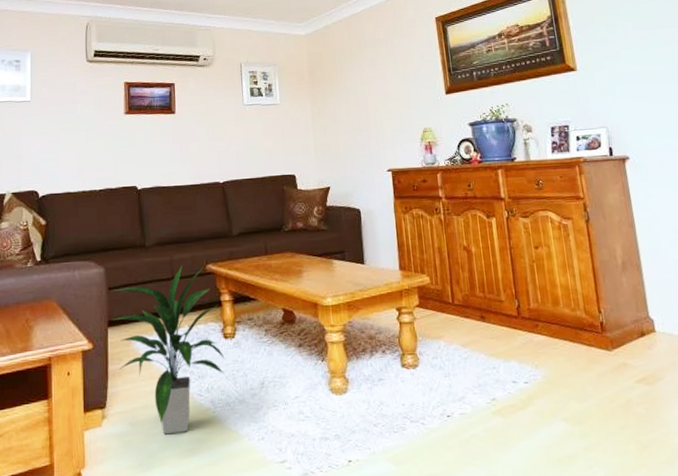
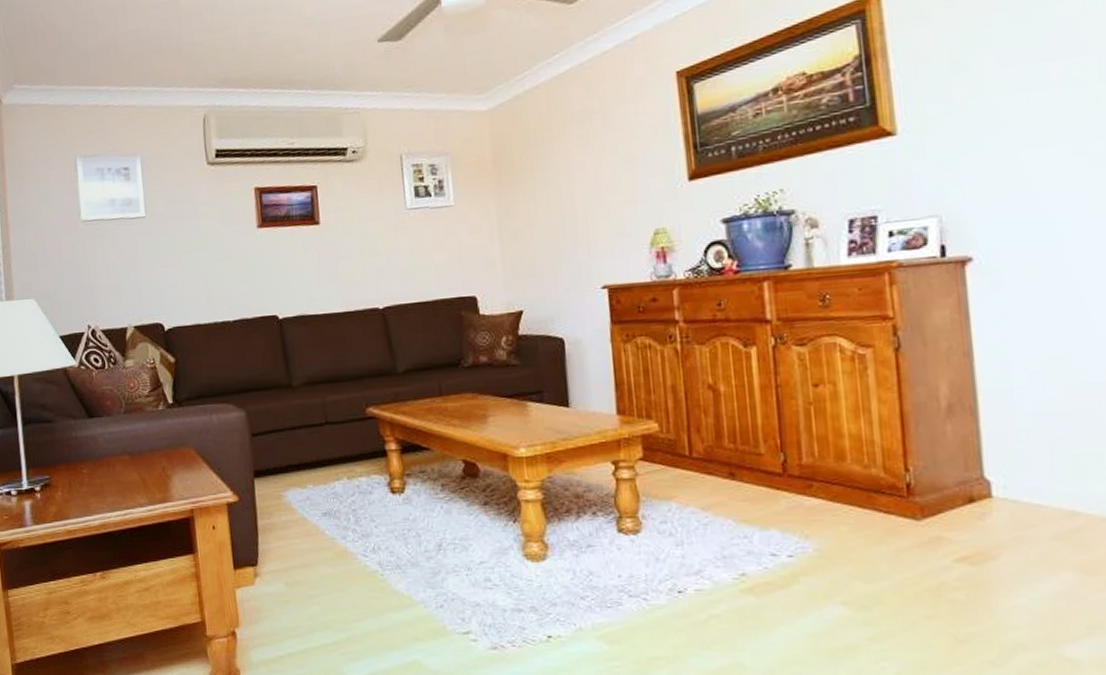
indoor plant: present [113,265,225,435] -> none [259,408,393,597]

